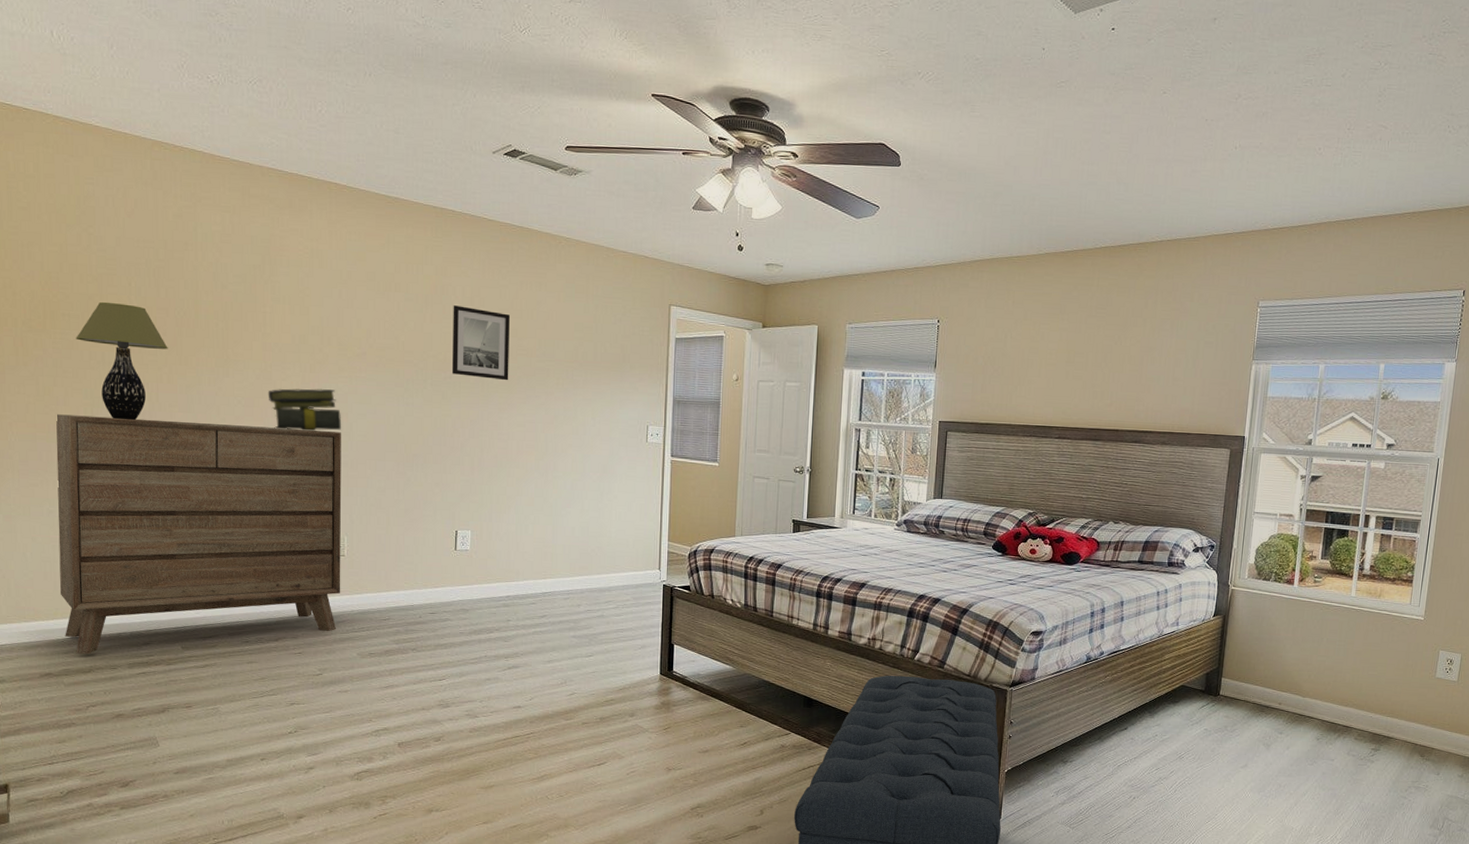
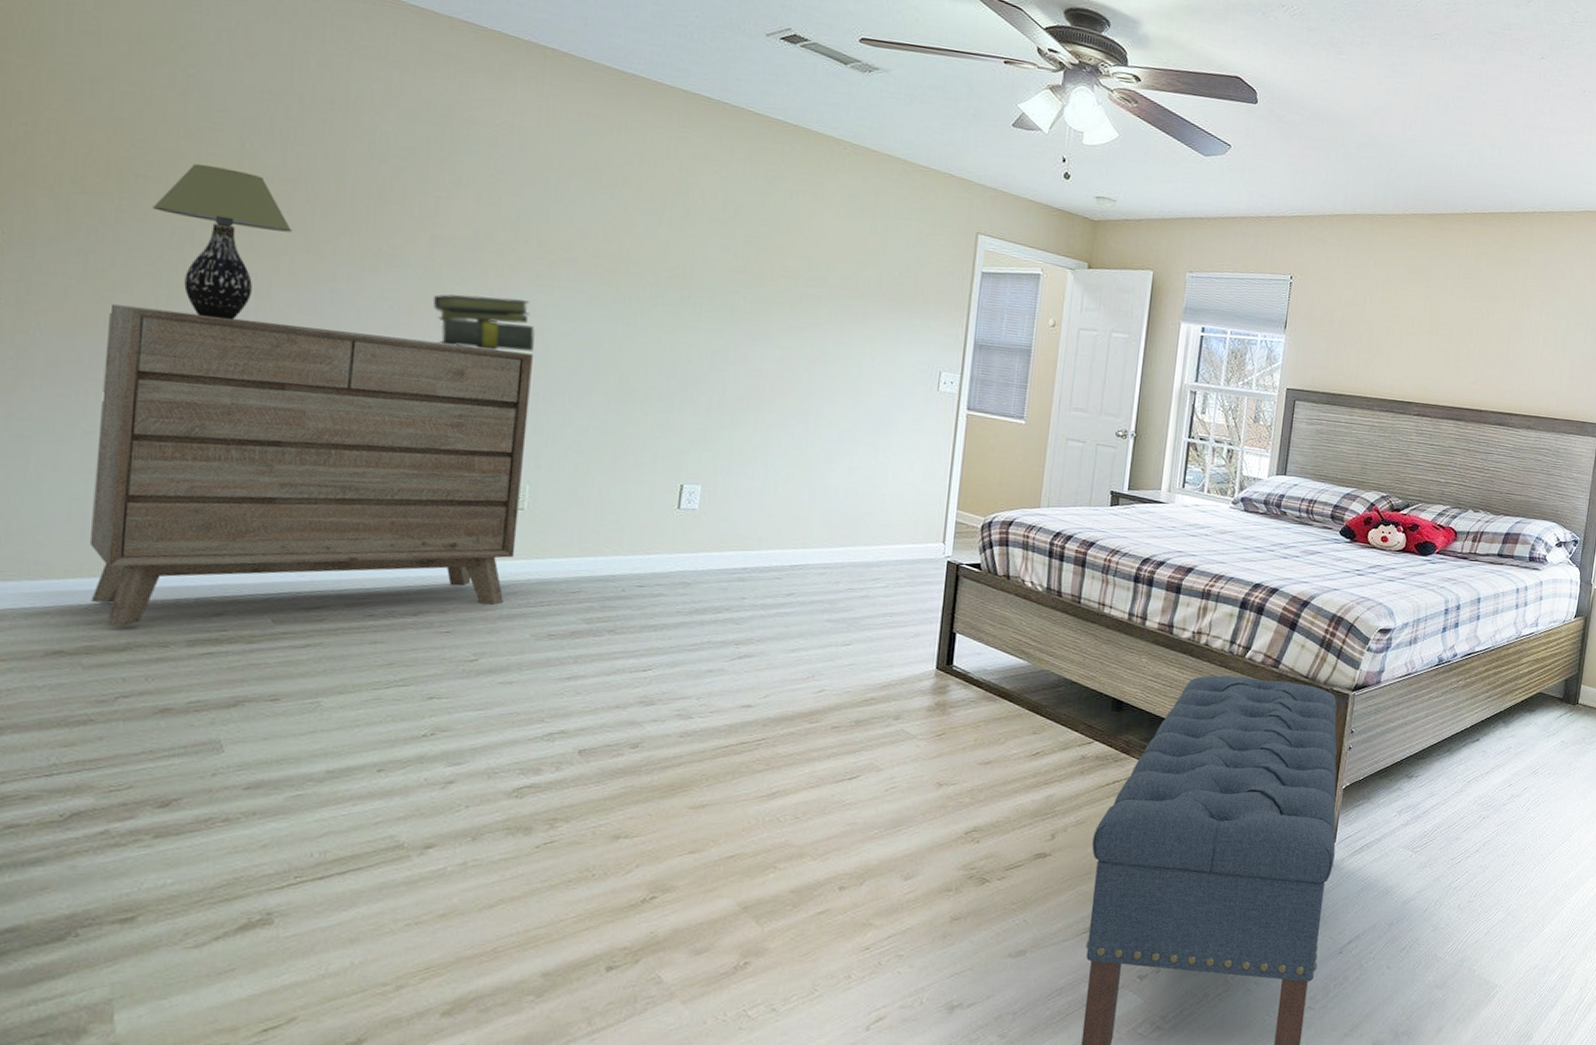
wall art: present [451,305,510,381] -> none [691,210,773,307]

